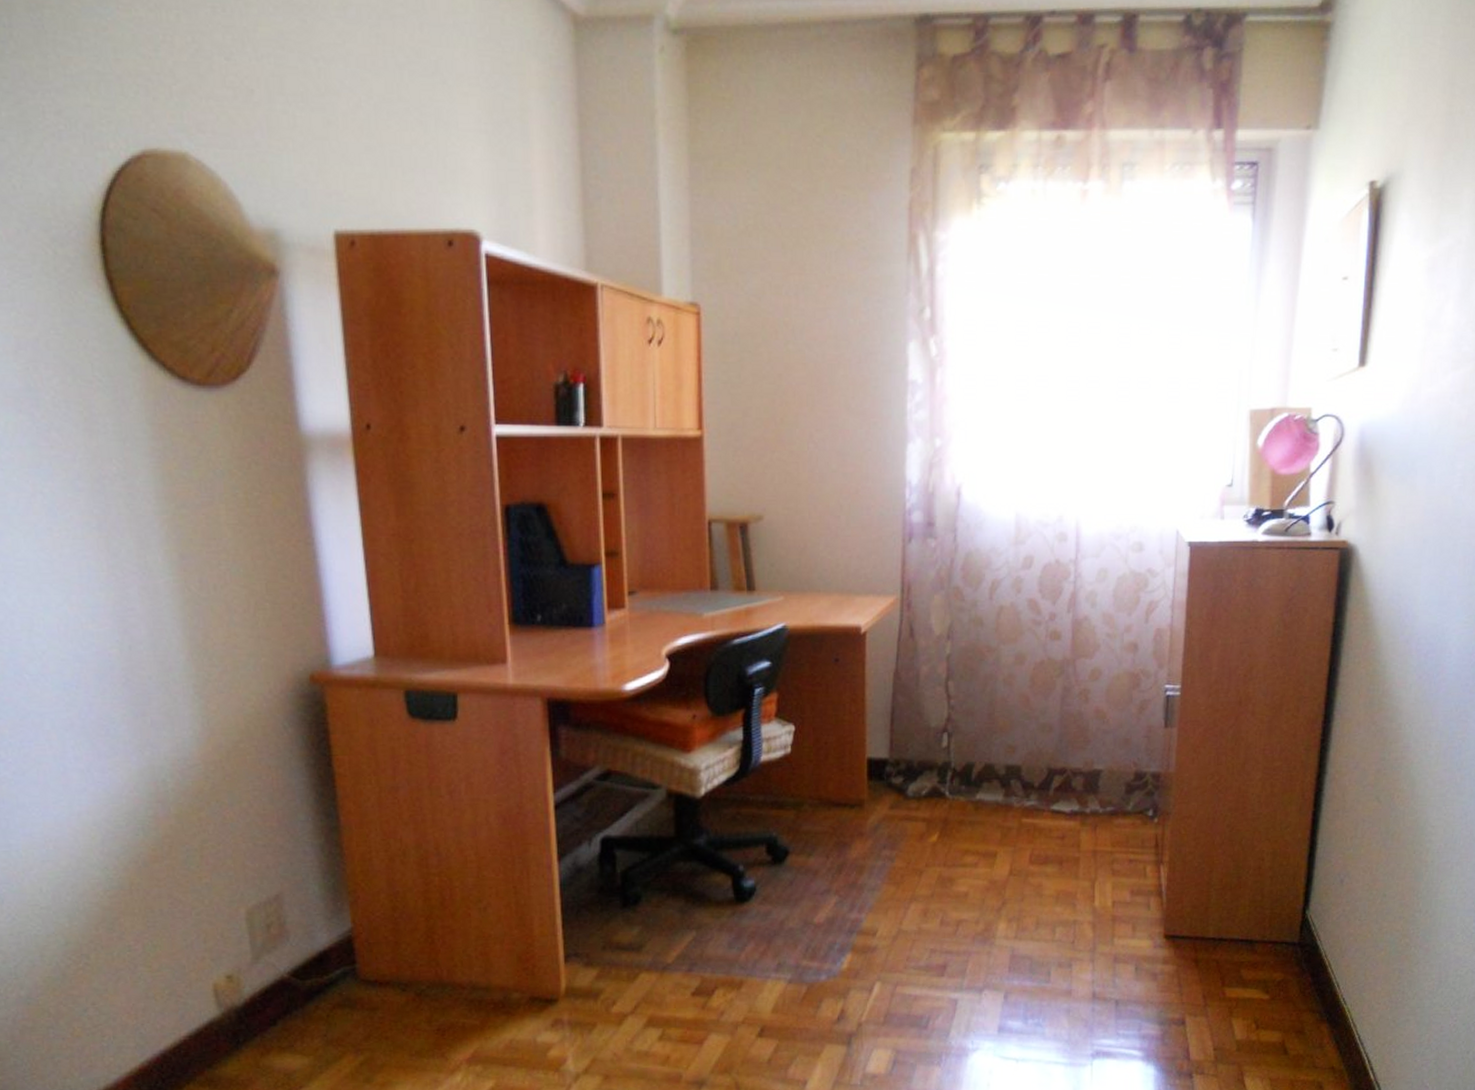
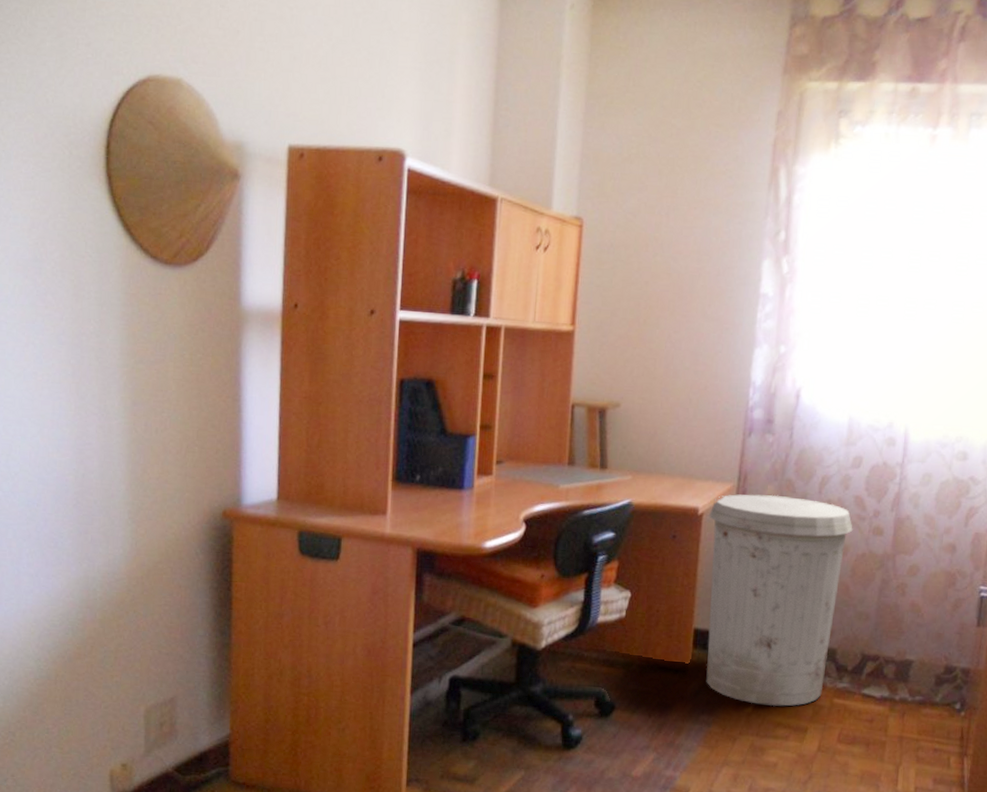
trash can: none [873,605,1029,834] -> present [706,494,853,707]

